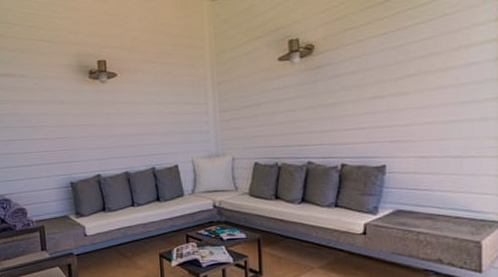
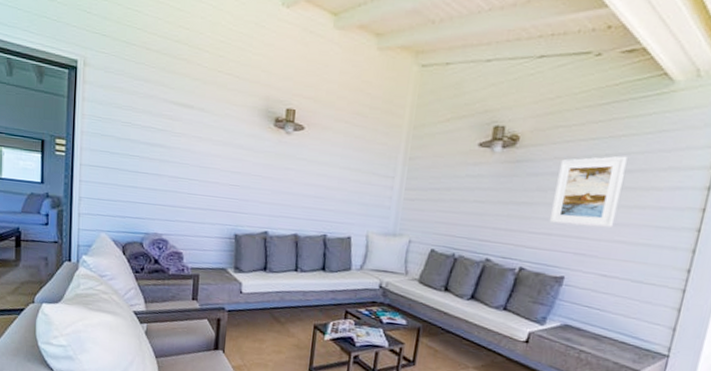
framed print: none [357,44,421,117] -> present [548,156,628,228]

